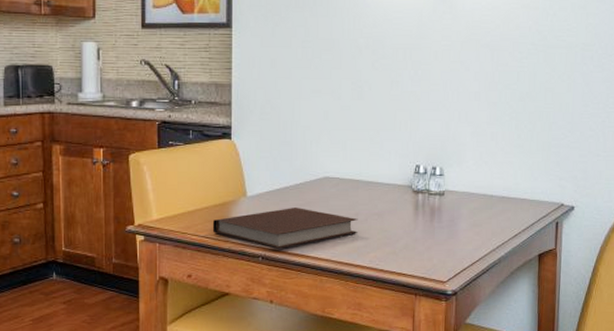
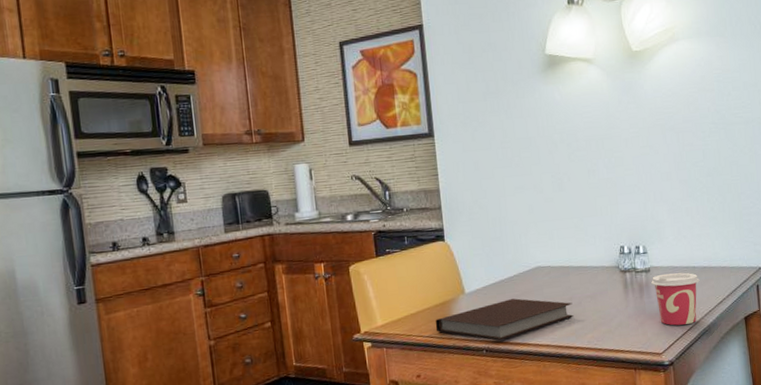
cup: none [444,199,496,255] -> present [651,272,700,326]

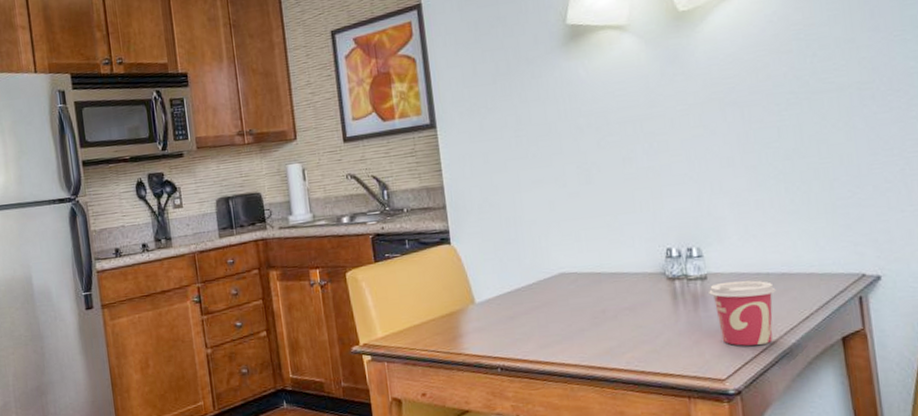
notebook: present [435,298,574,342] -> none [441,309,608,359]

